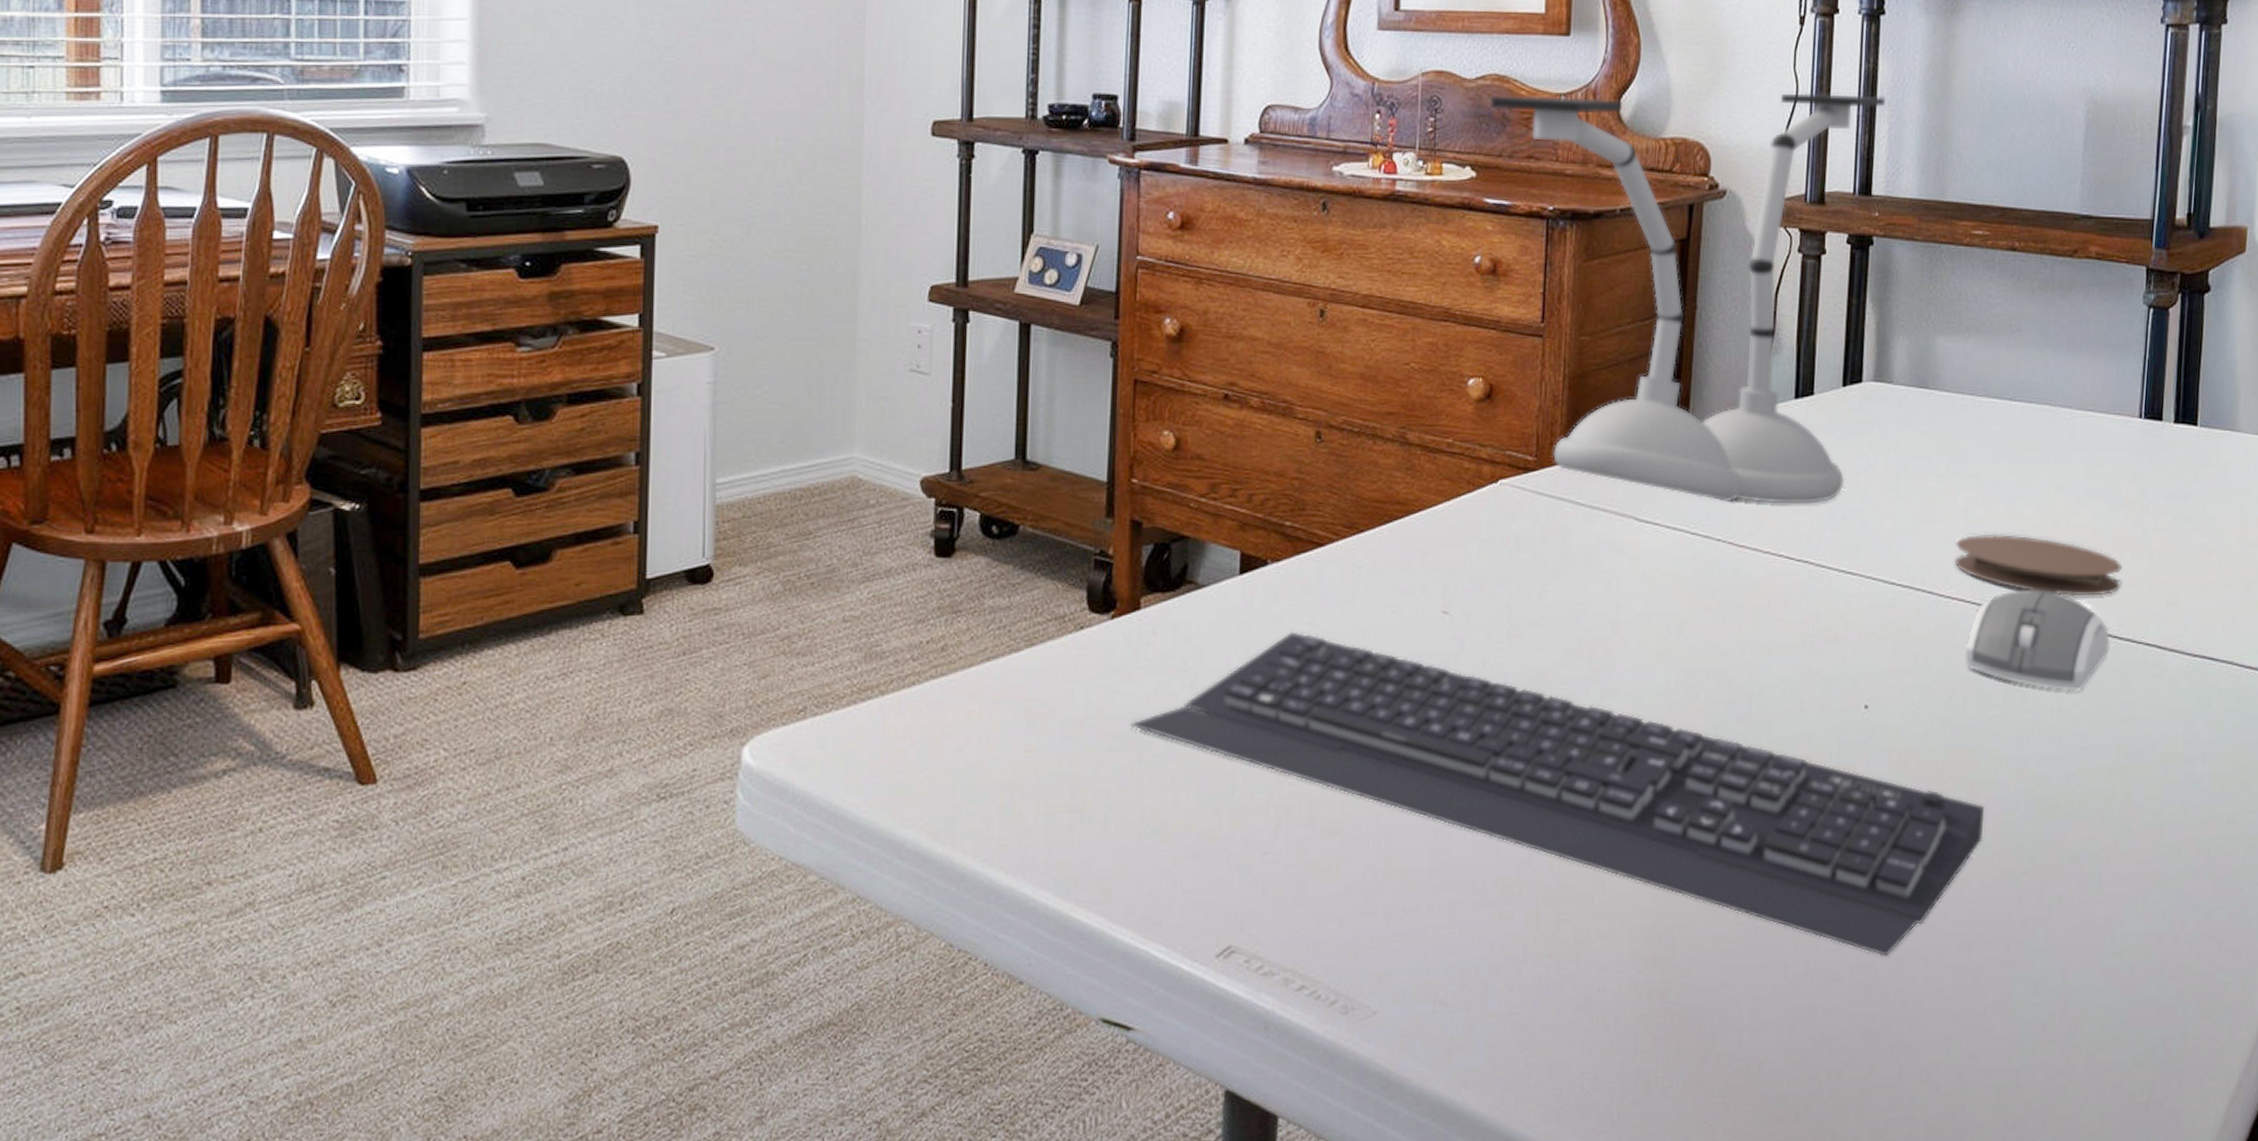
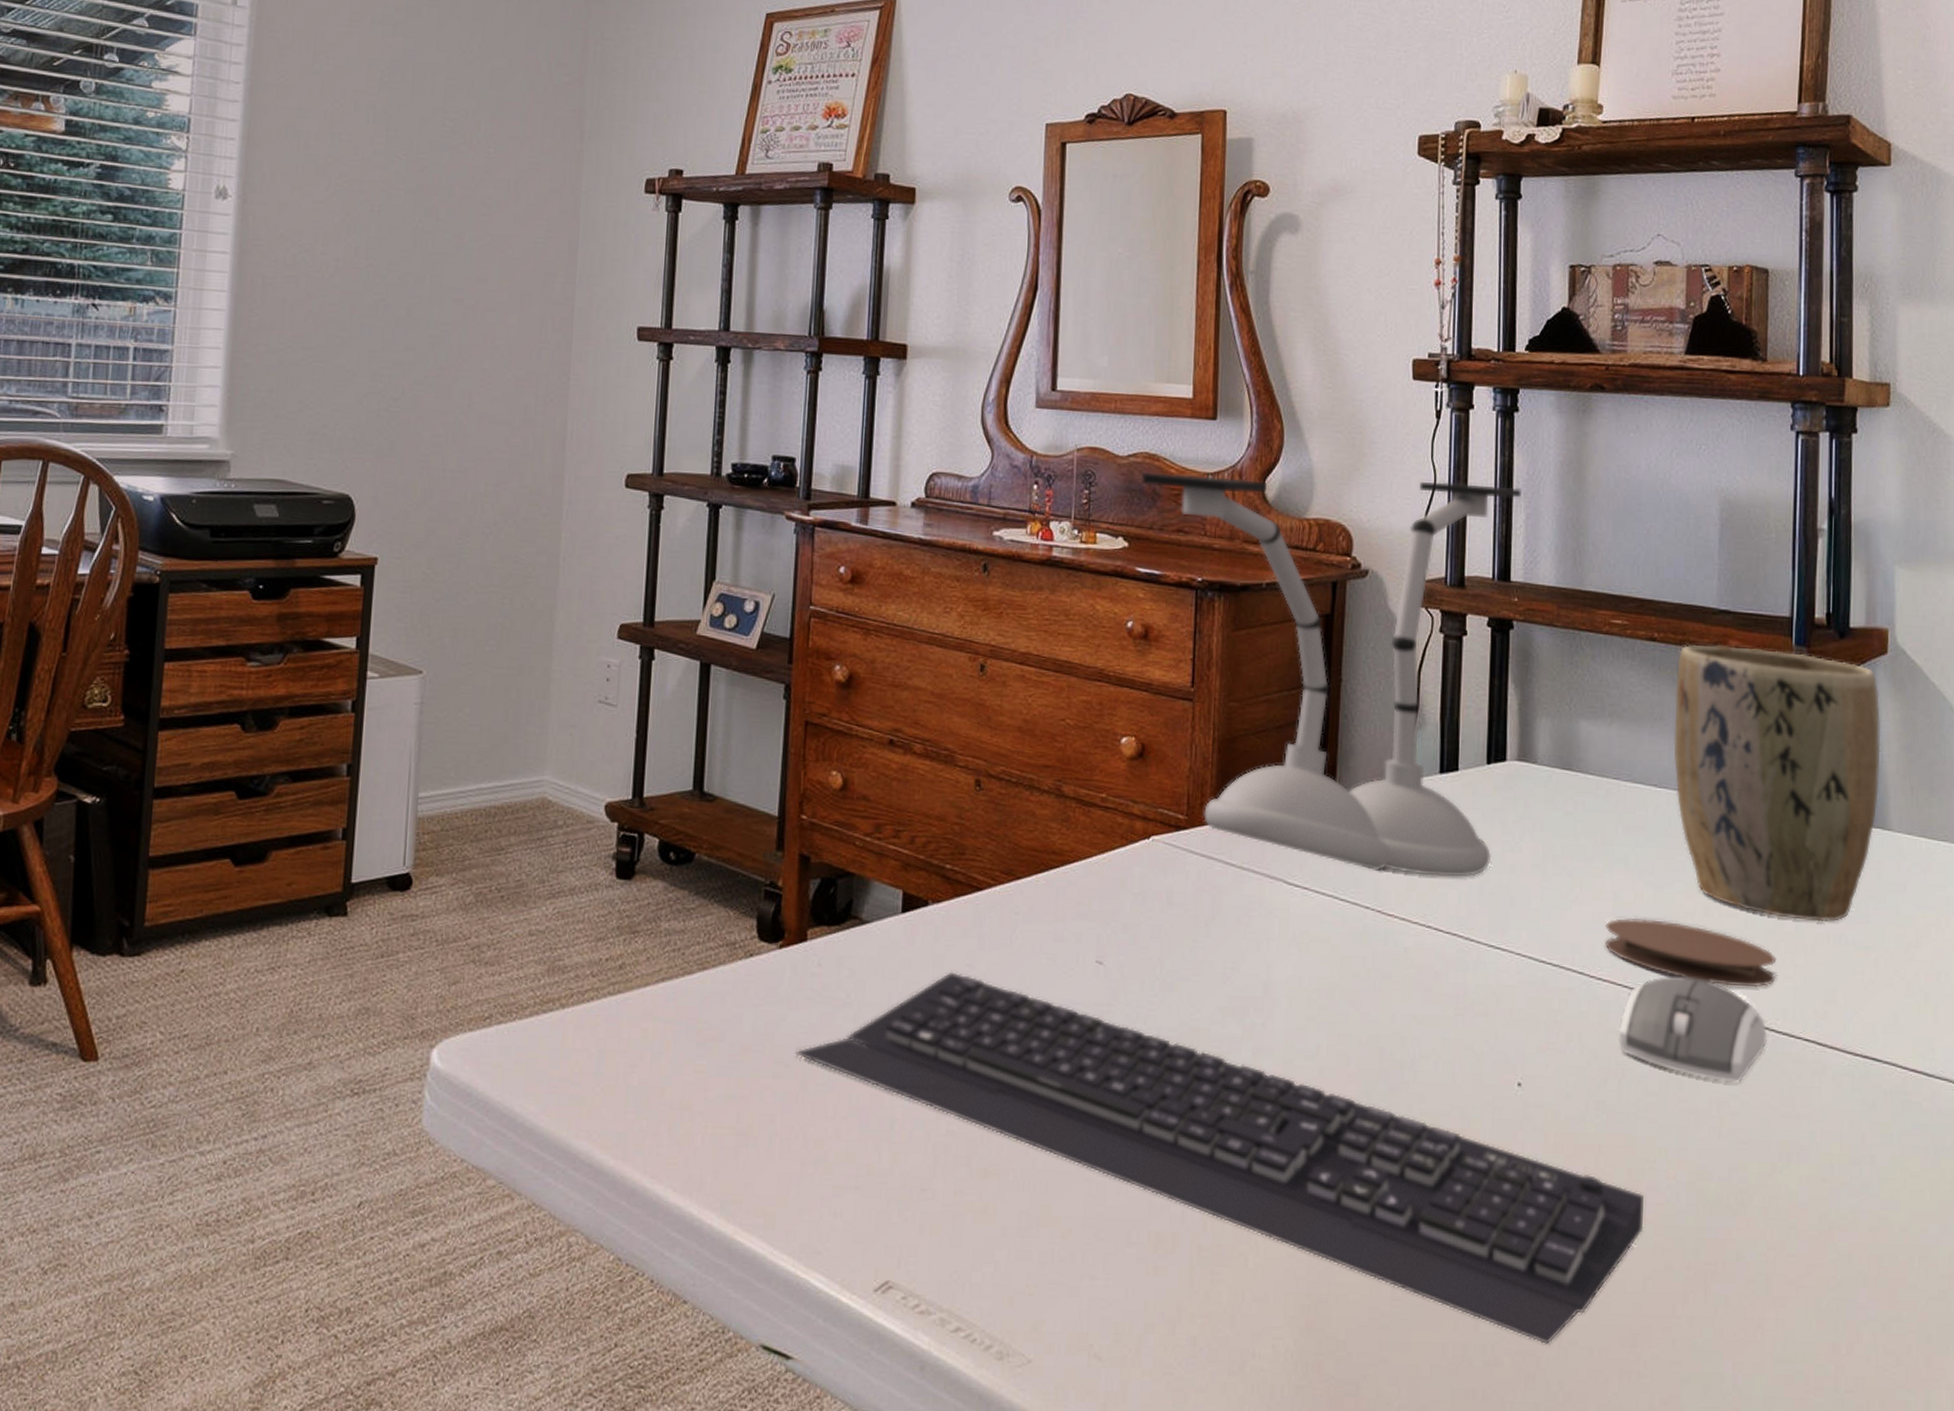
plant pot: none [2029,252,2236,527] -> present [1673,644,1881,922]

